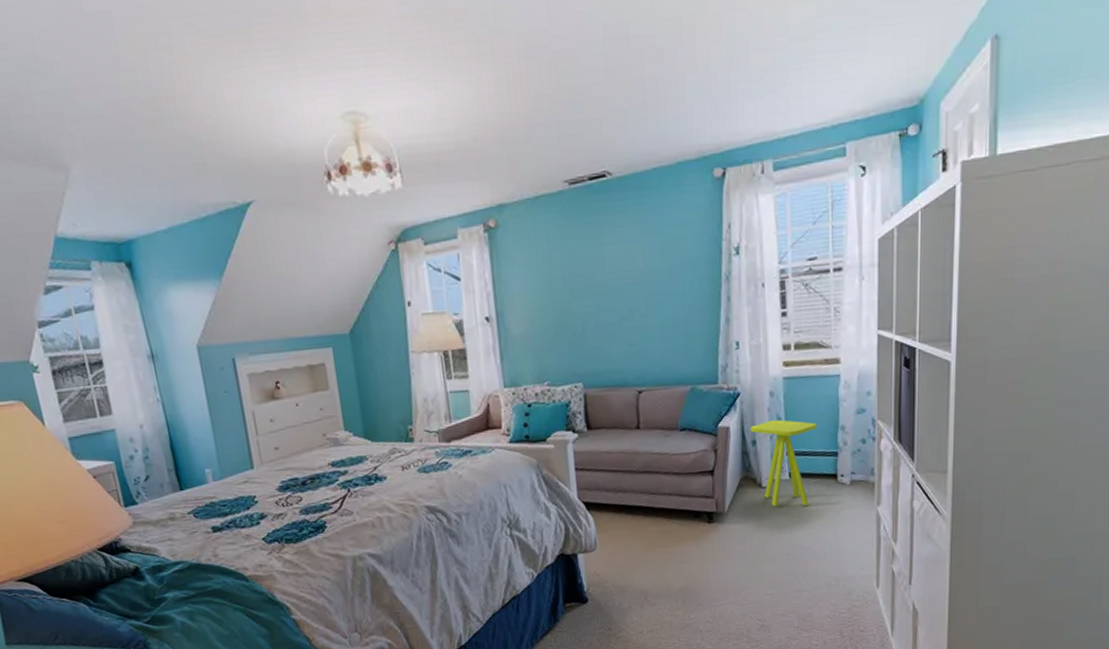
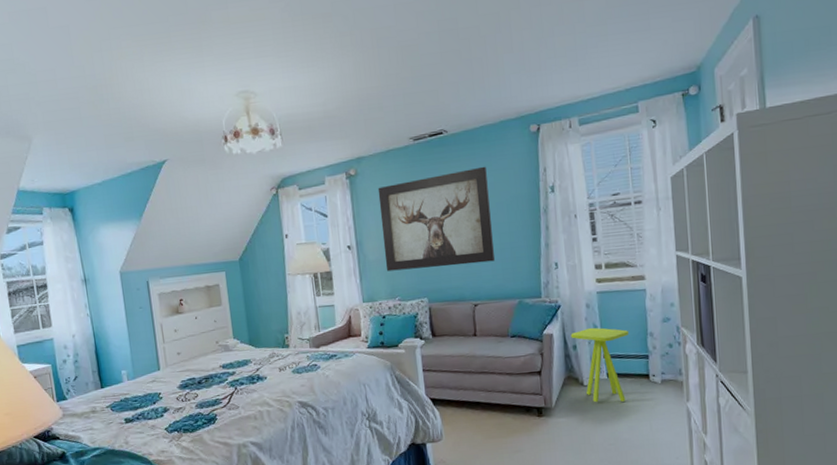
wall art: none [523,219,666,350] -> present [377,166,496,272]

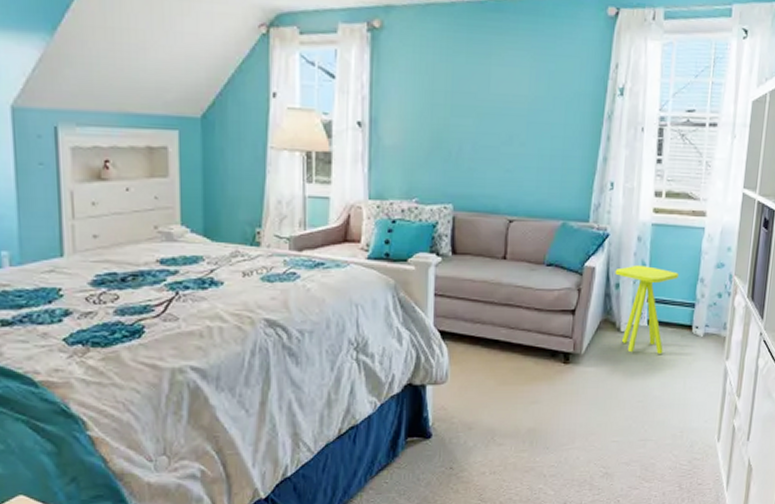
wall art: present [377,166,496,272] -> none [404,47,548,170]

